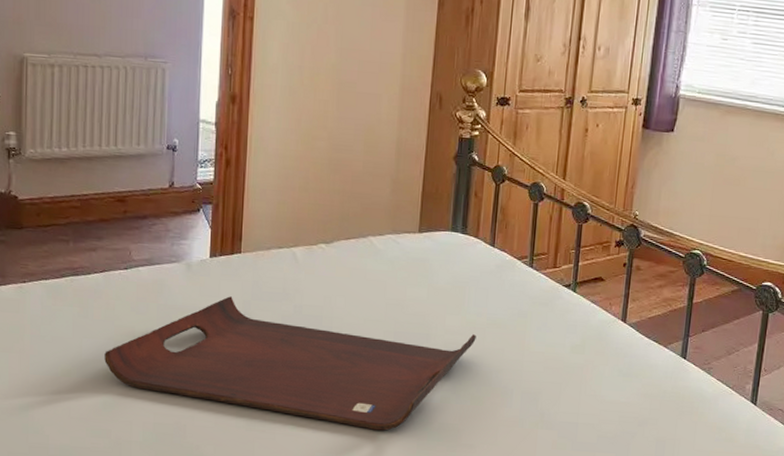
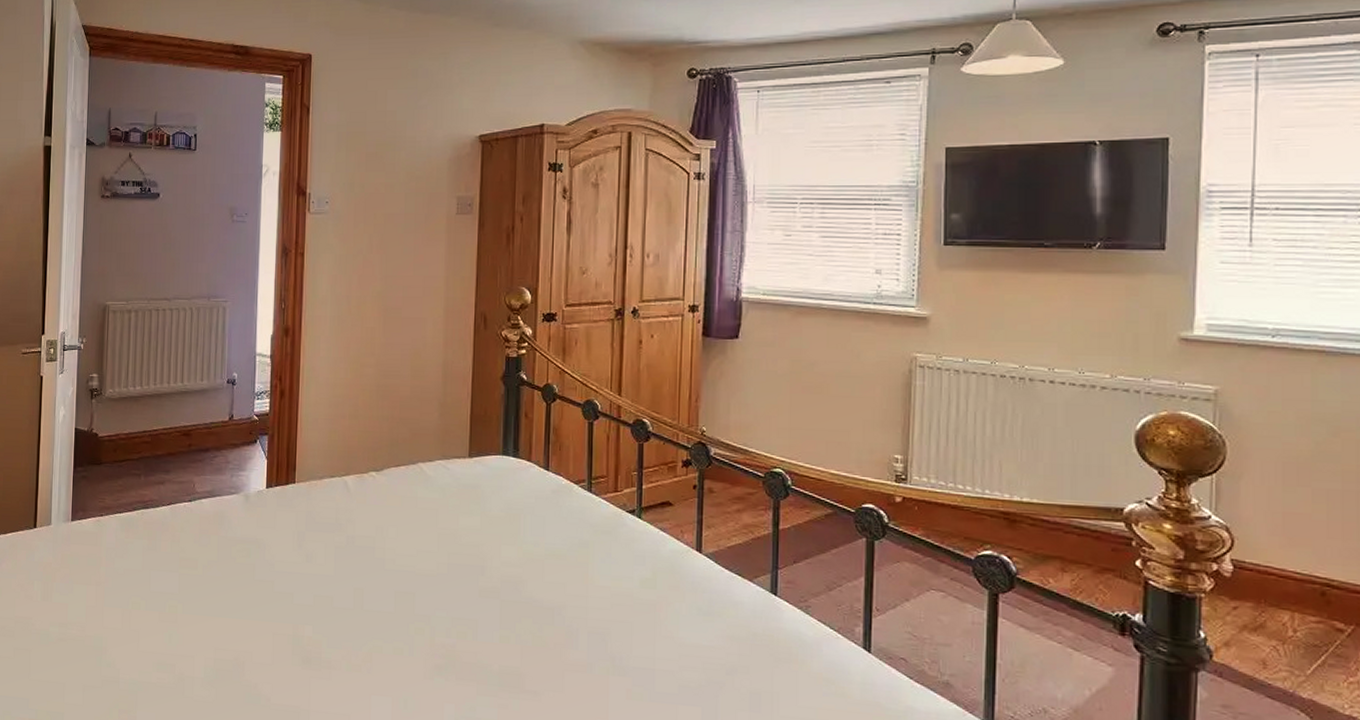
serving tray: present [104,296,476,431] -> none [170,527,535,673]

